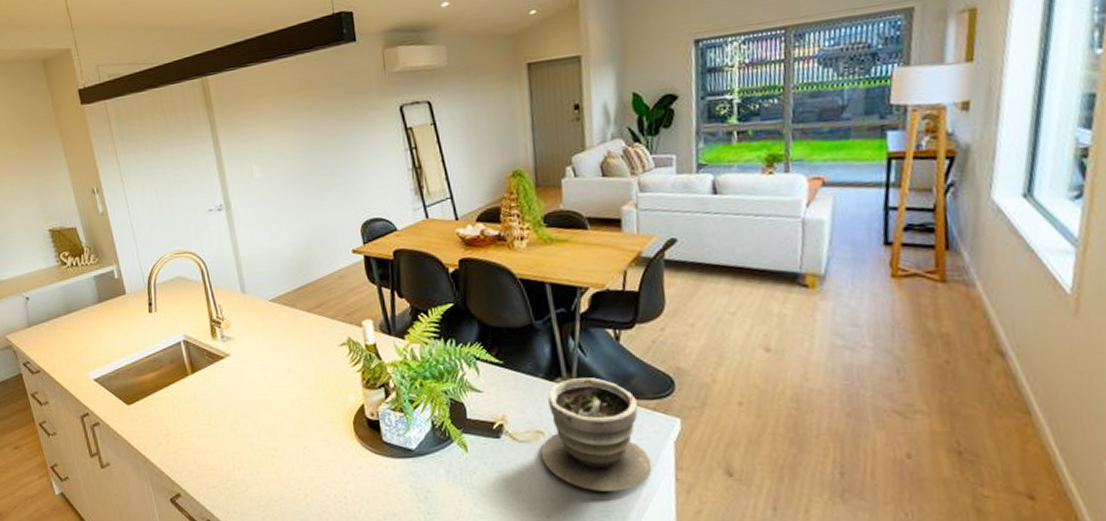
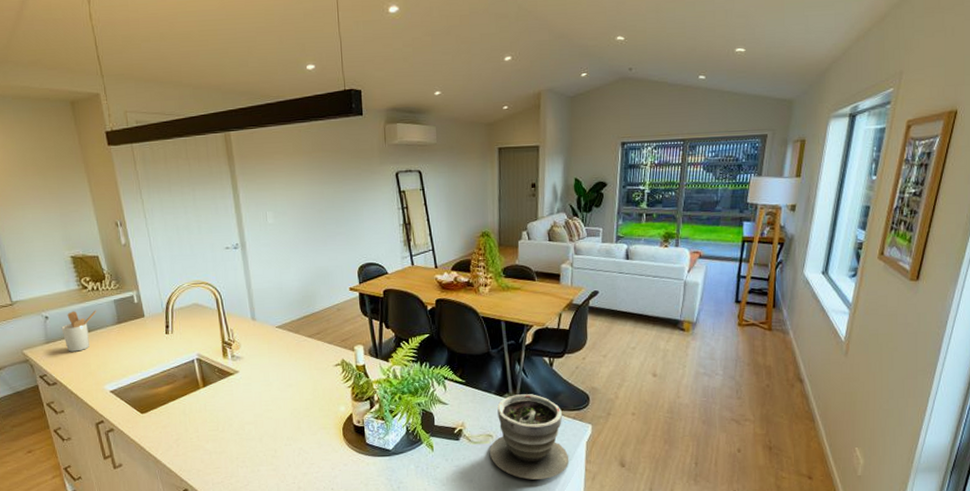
utensil holder: none [42,288,77,336] -> present [61,310,97,352]

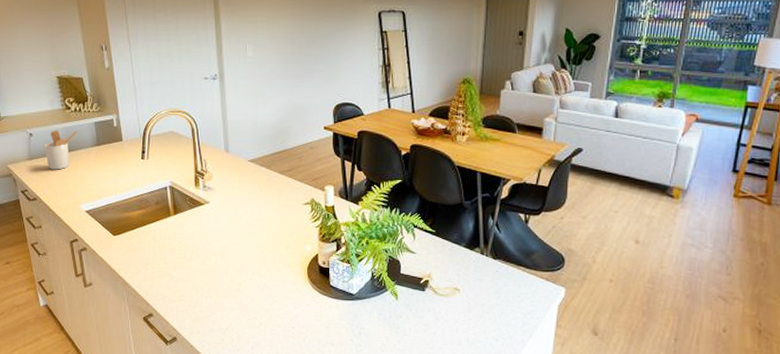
planter: present [490,394,569,480] -> none [456,249,538,340]

